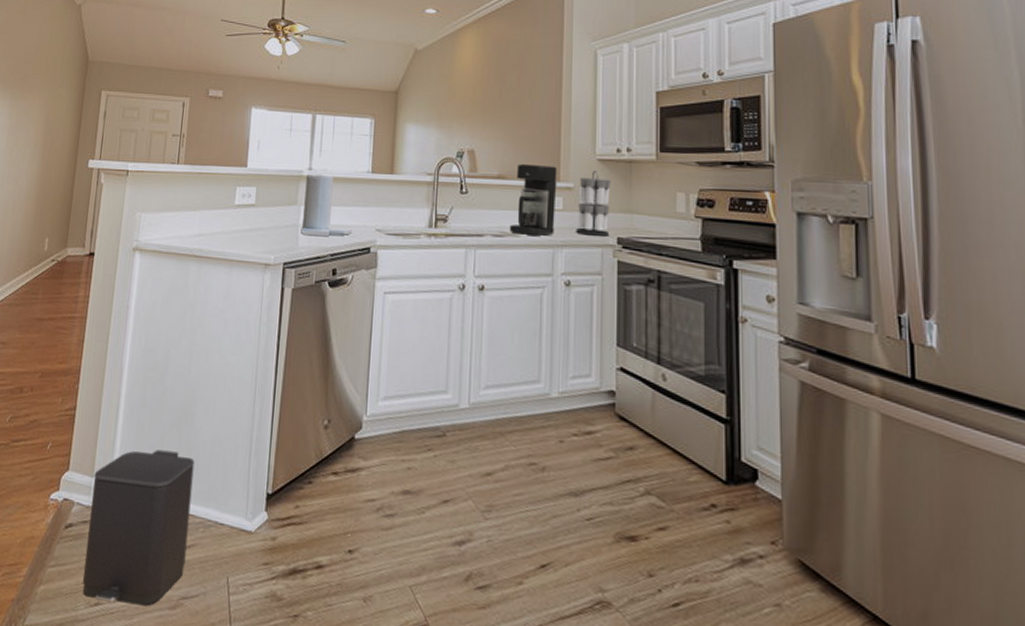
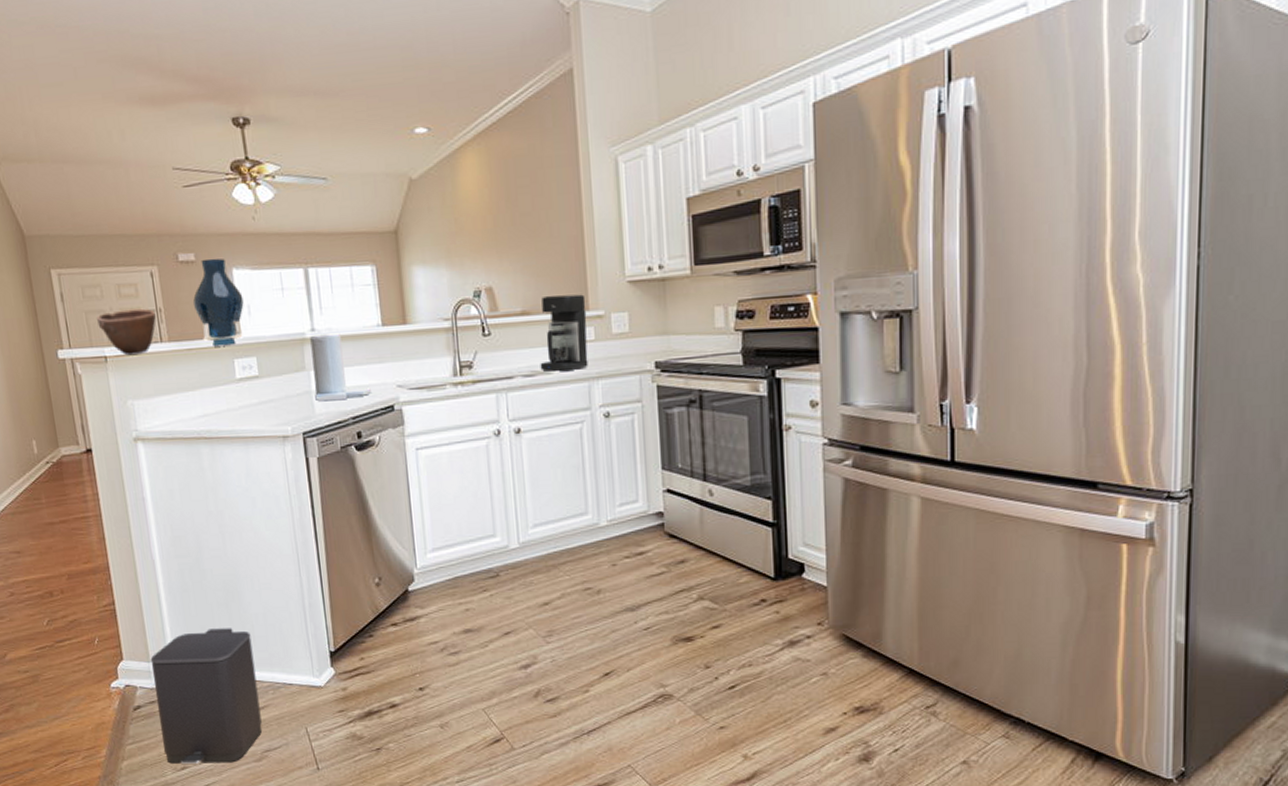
bowl: none [128,132,180,173] -> present [97,308,157,356]
vase: none [212,96,256,174] -> present [192,258,244,347]
spice rack: present [576,169,611,236] -> none [611,292,647,364]

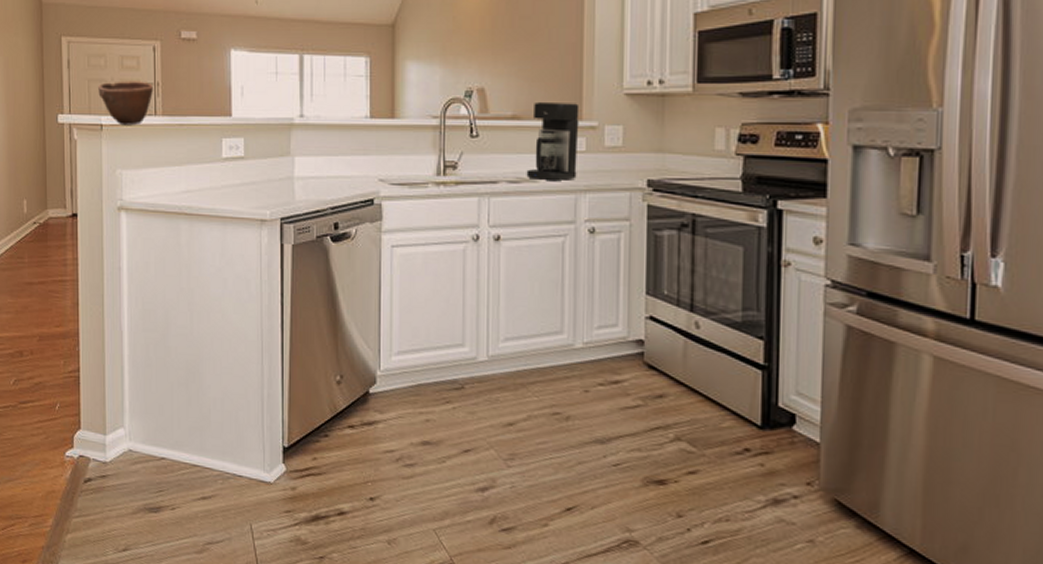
pedal bin: present [150,628,262,766] -> none [106,408,207,551]
vase: present [192,258,244,347] -> none [189,38,238,125]
paper towel: present [310,333,371,401] -> none [297,121,352,189]

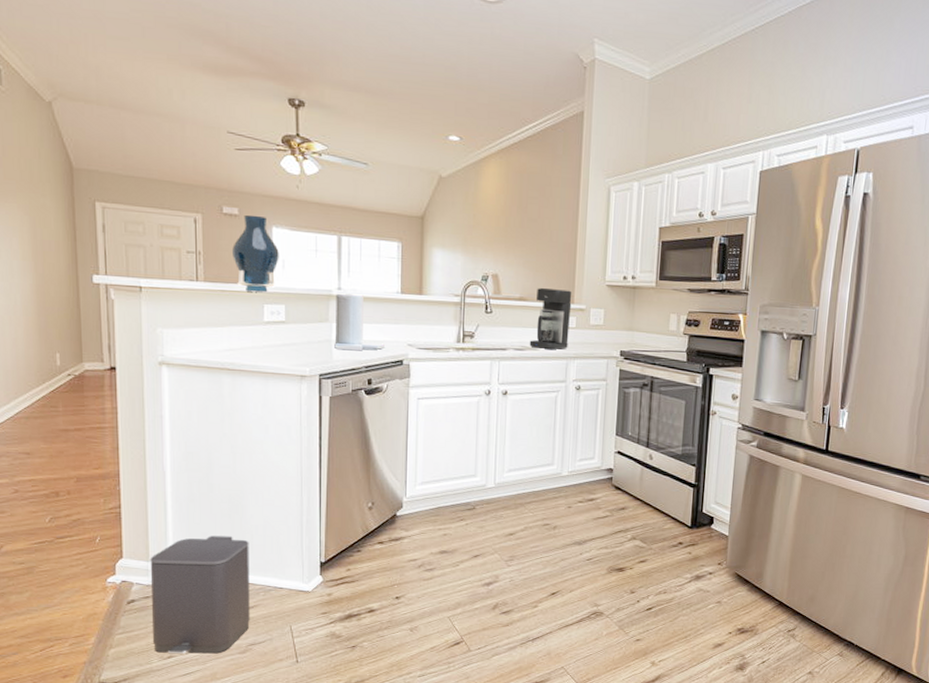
bowl: present [98,81,154,126] -> none [136,248,196,290]
pedal bin: none [106,408,207,551] -> present [150,535,250,656]
vase: none [189,38,238,125] -> present [231,214,279,293]
paper towel: none [297,121,352,189] -> present [334,293,384,351]

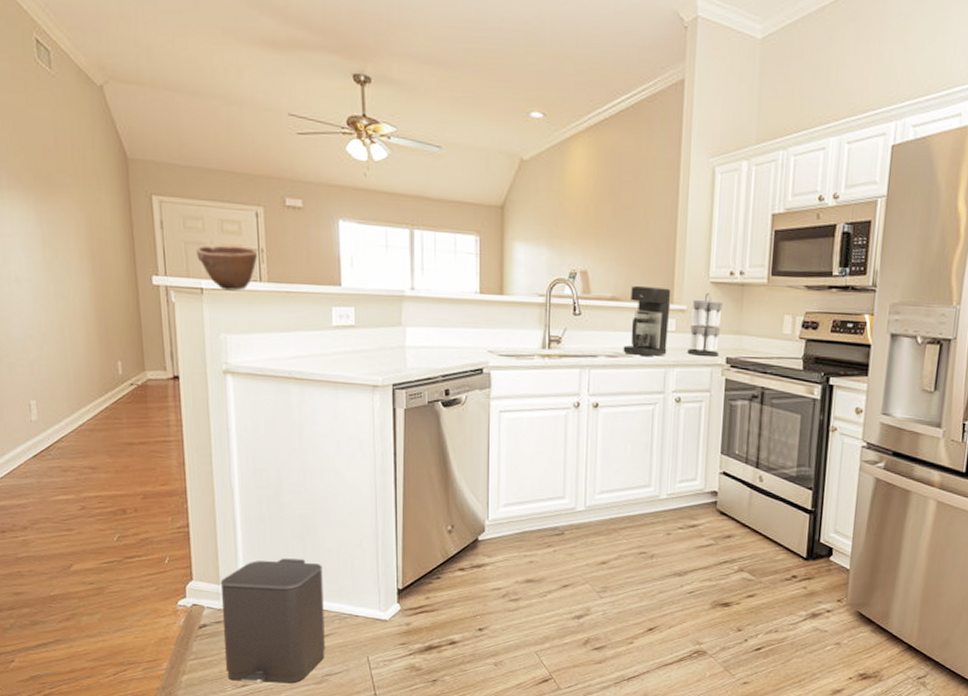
bowl: none [136,248,196,290] -> present [196,245,258,291]
vase: present [231,214,279,293] -> none [296,207,347,294]
paper towel: present [334,293,384,351] -> none [408,293,463,359]
spice rack: none [586,294,617,350] -> present [687,292,723,356]

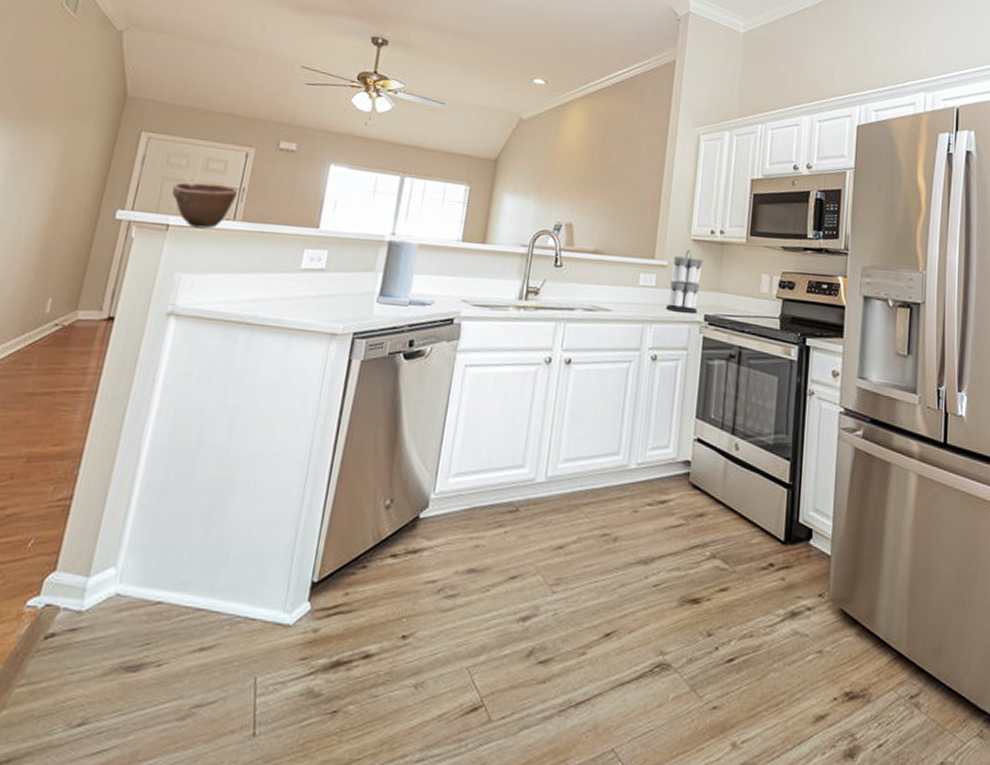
pedal bin: present [220,558,325,684] -> none [62,540,226,722]
paper towel: none [408,293,463,359] -> present [376,239,435,307]
coffee maker: present [623,285,672,357] -> none [601,239,654,312]

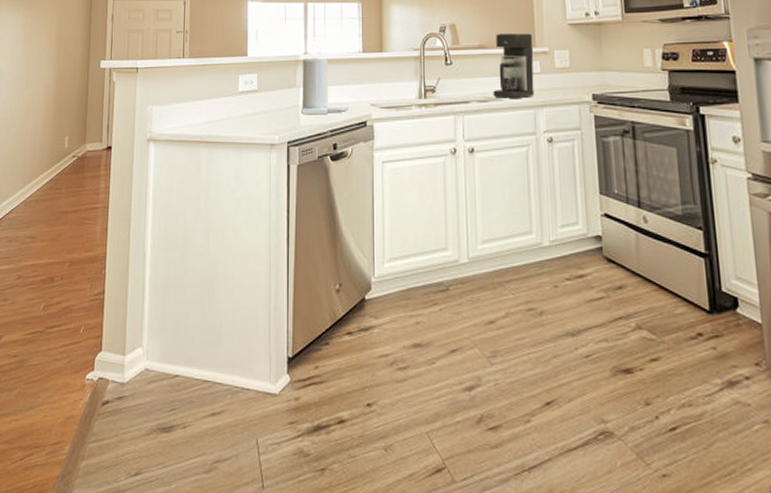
bowl: present [171,182,239,229] -> none [136,29,183,68]
coffee maker: none [601,239,654,312] -> present [493,33,535,99]
spice rack: present [666,249,703,313] -> none [554,33,585,94]

